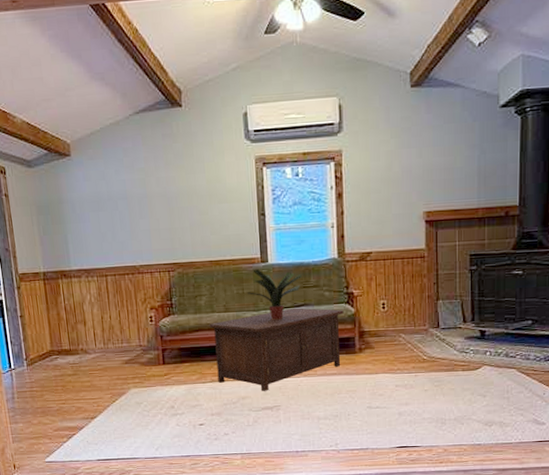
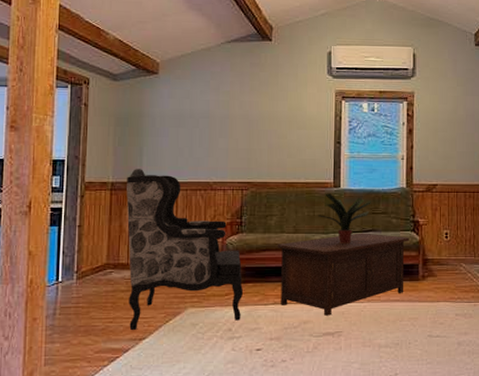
armchair: none [56,257,182,410] -> present [126,169,243,330]

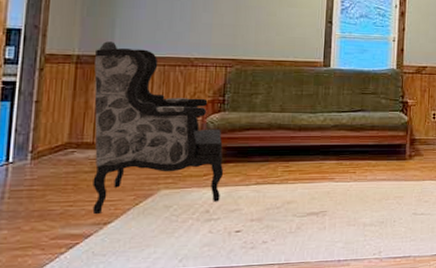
cabinet: present [277,233,409,316] -> none [261,112,398,196]
potted plant: present [317,188,376,243] -> none [305,68,366,123]

